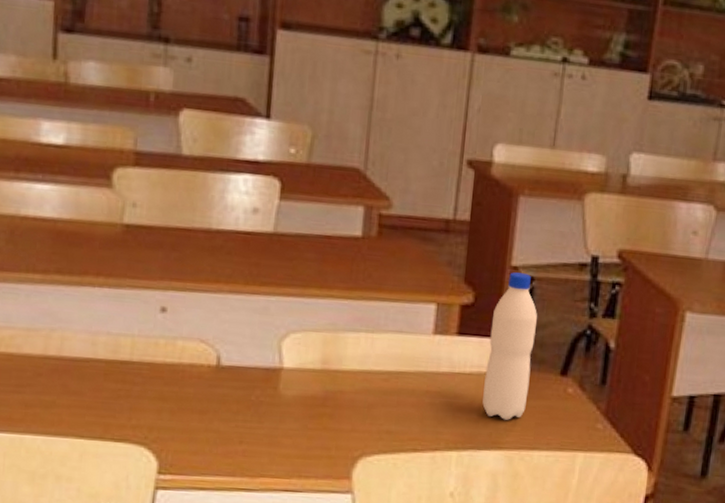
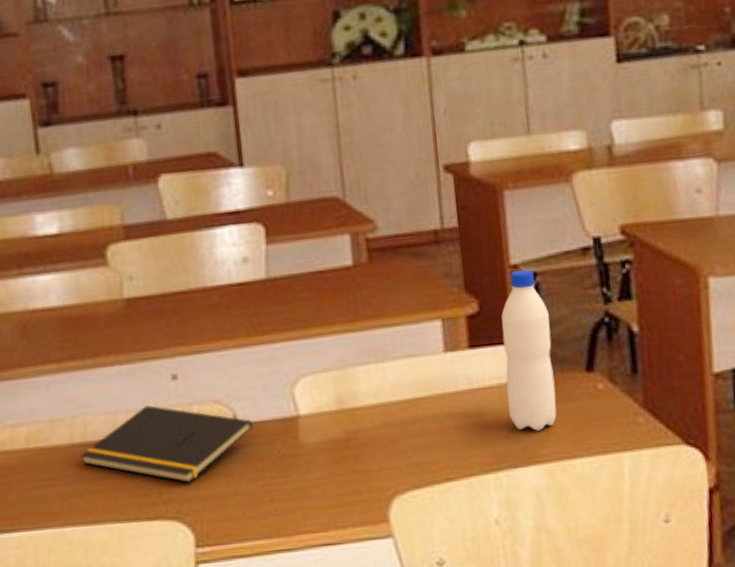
notepad: none [52,332,236,412] -> present [80,405,254,483]

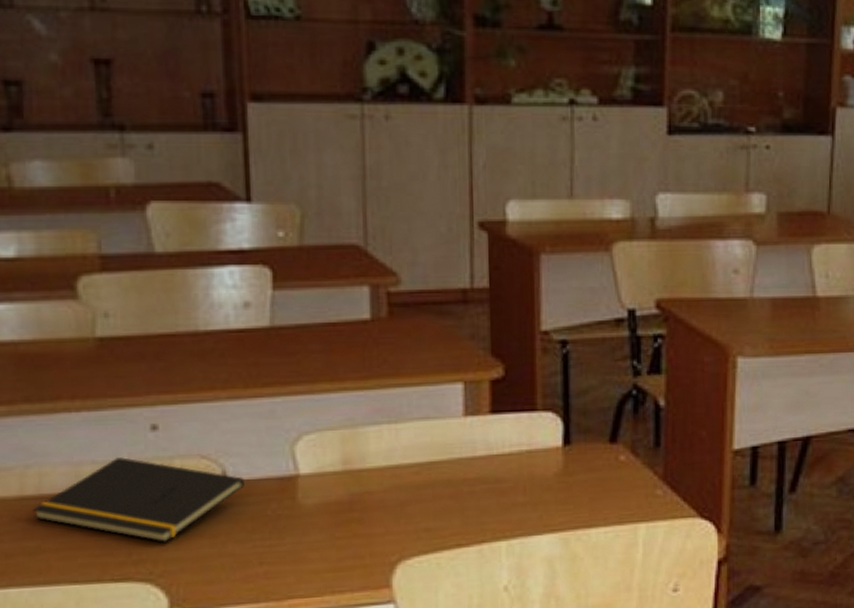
water bottle: present [501,270,557,431] -> none [527,337,577,499]

